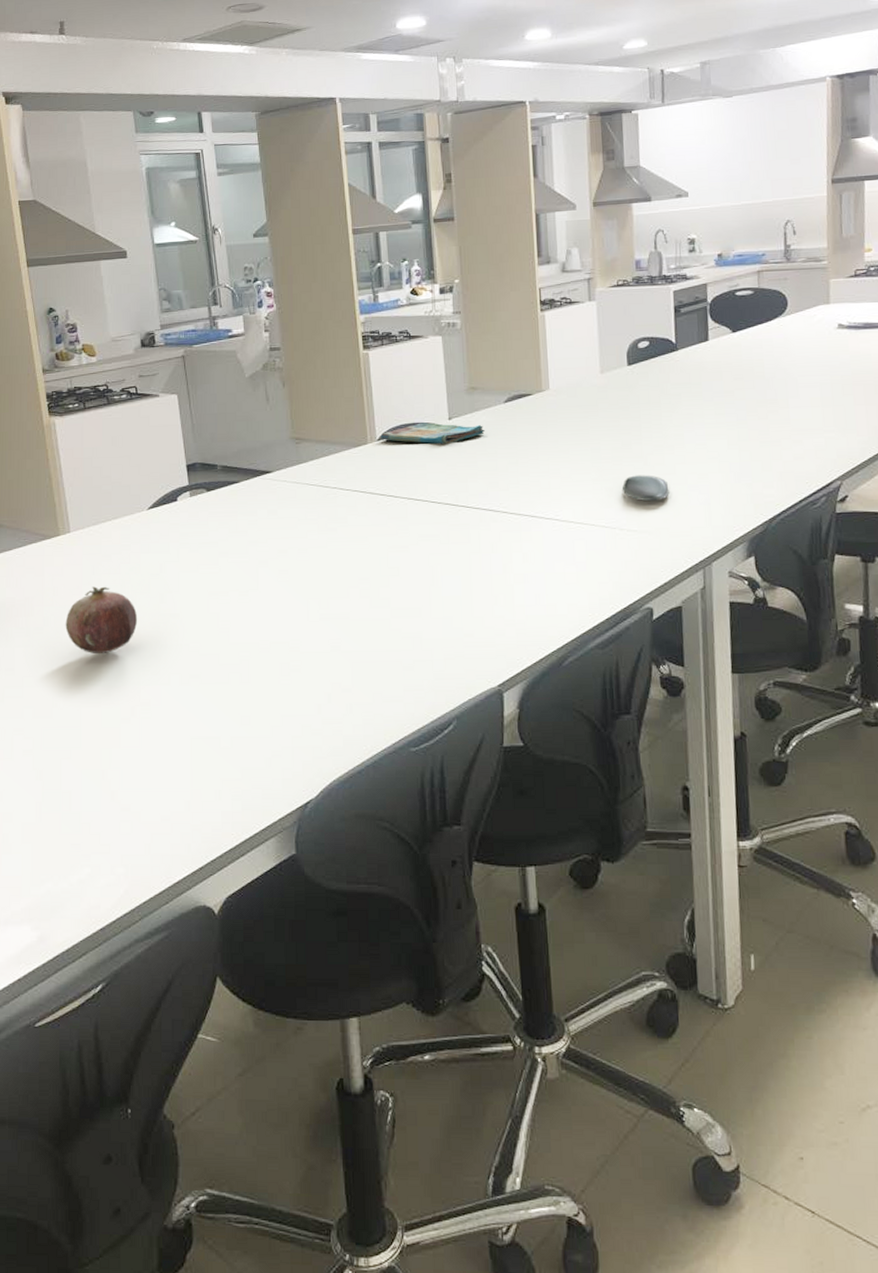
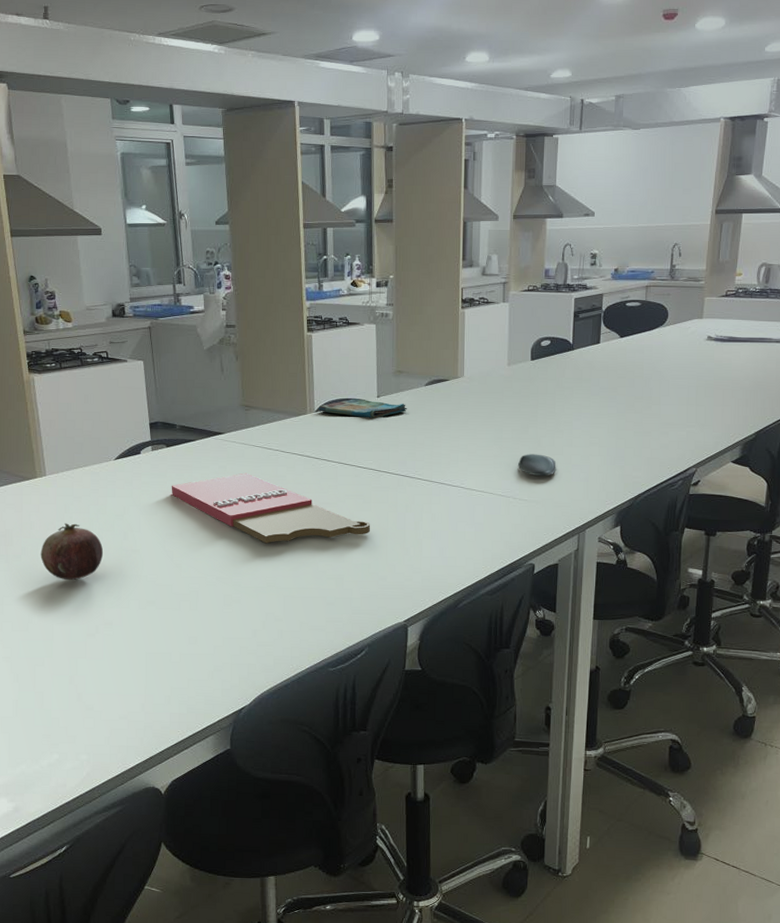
cutting board: none [213,516,451,599] -> present [171,473,371,544]

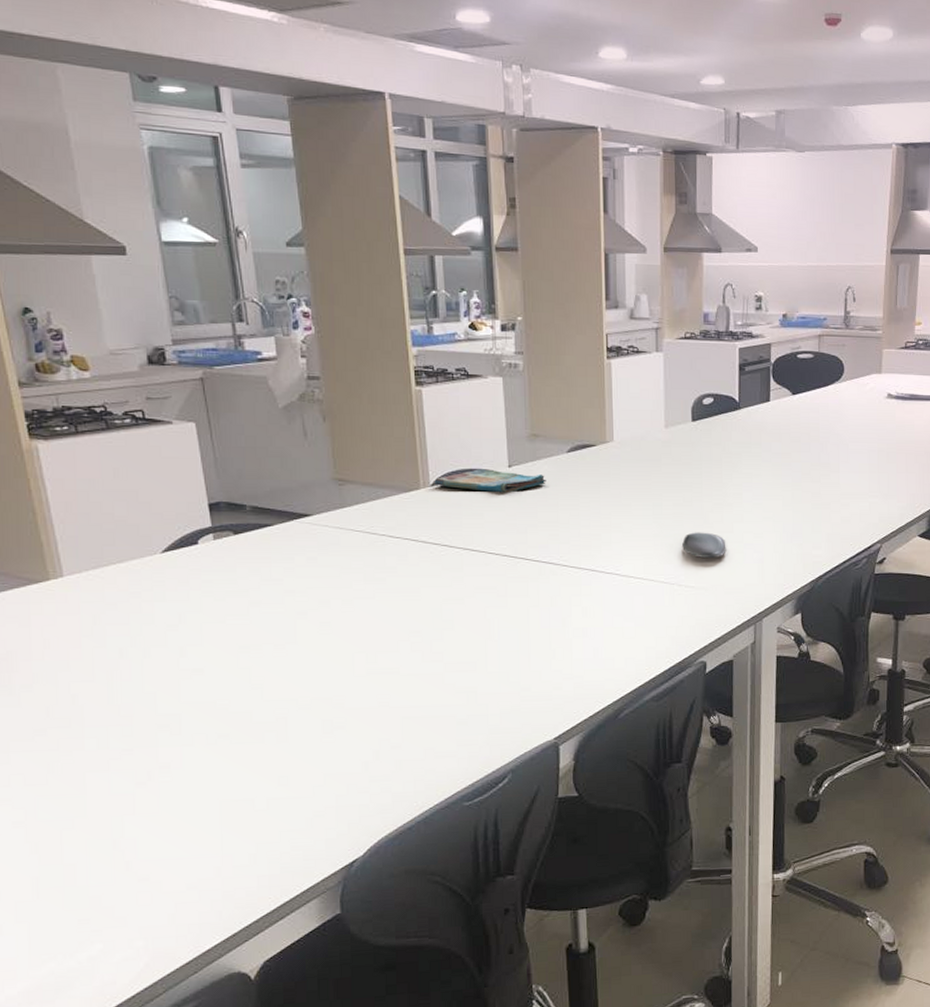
fruit: present [40,523,104,581] -> none [61,638,153,714]
cutting board: present [171,473,371,544] -> none [243,564,508,653]

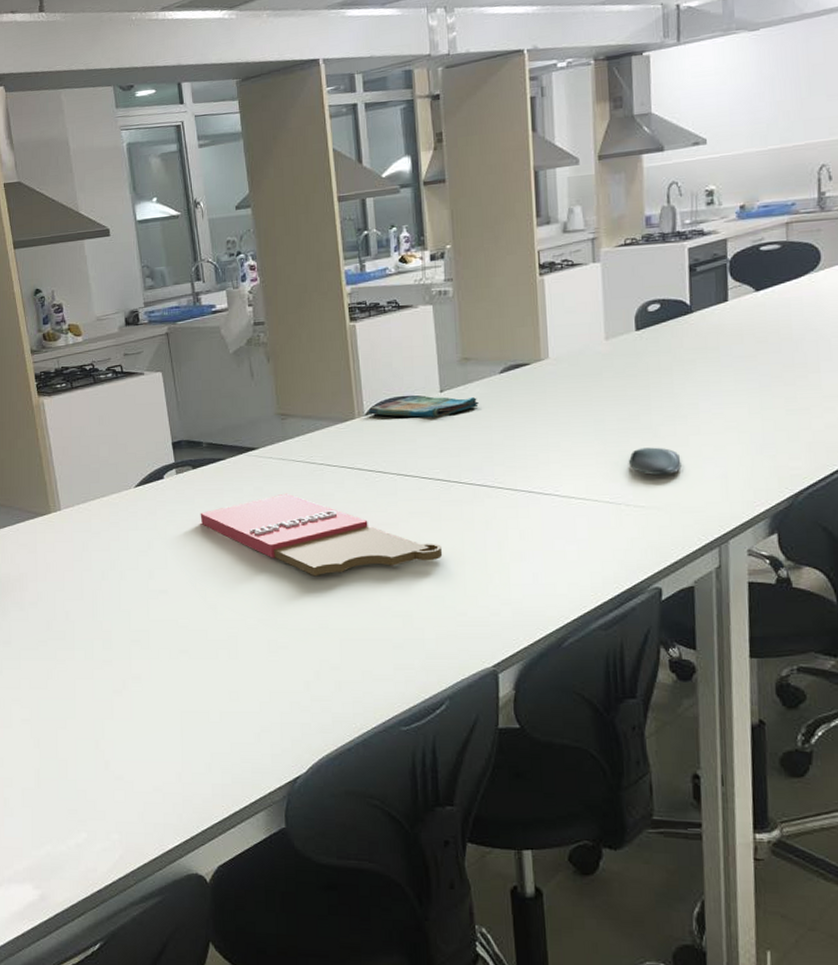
cutting board: none [243,564,508,653] -> present [200,493,443,577]

